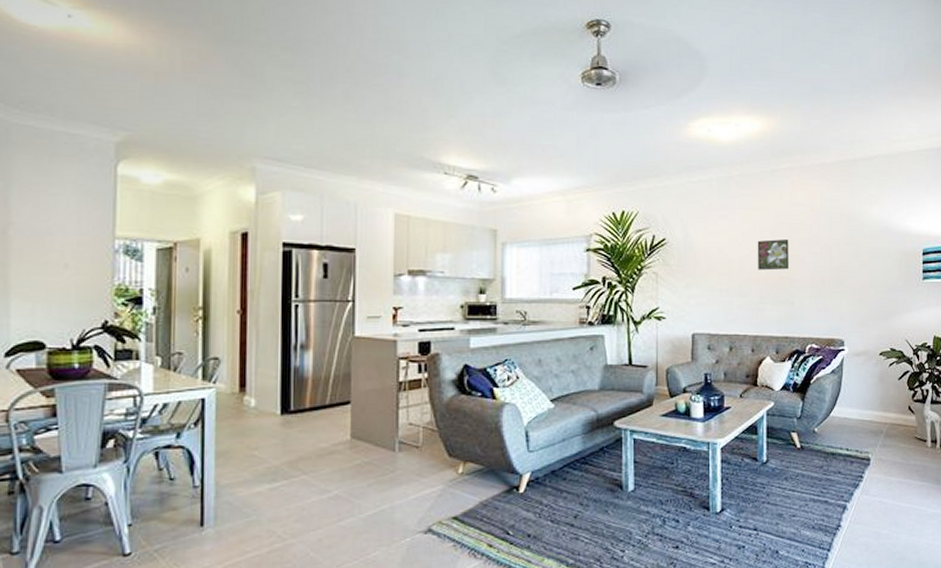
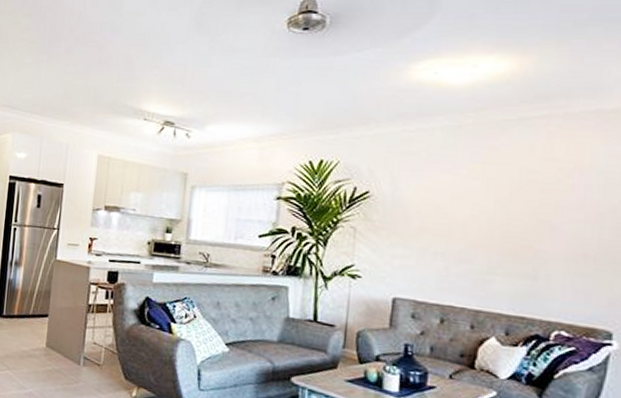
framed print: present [757,238,789,271] -> none [488,200,537,237]

